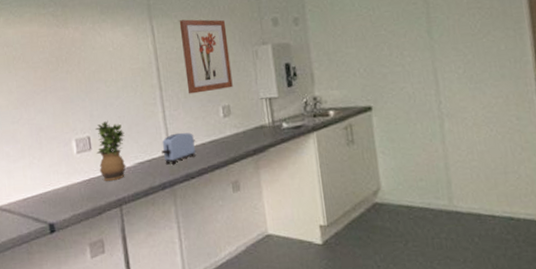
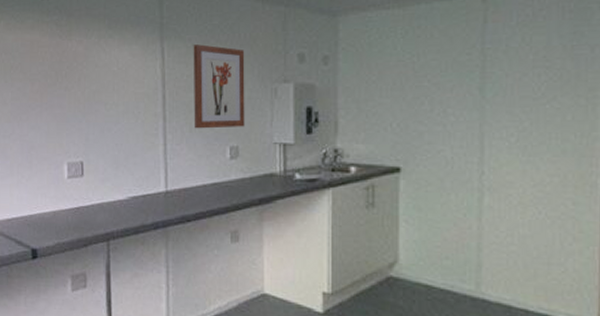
potted plant: present [95,120,126,181] -> none [88,146,120,212]
toaster: present [161,132,196,165] -> none [158,169,196,203]

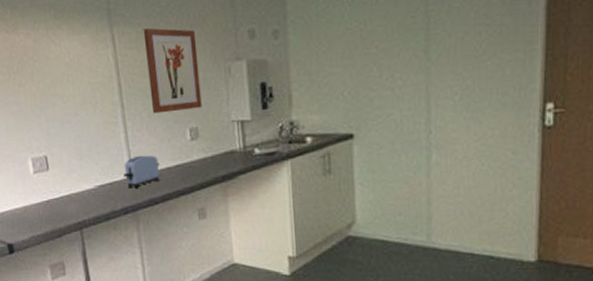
toaster: none [158,169,196,203] -> present [123,155,160,189]

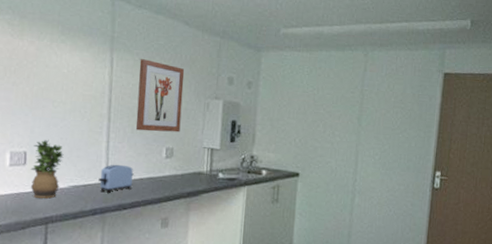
potted plant: none [52,139,86,203] -> present [30,139,64,199]

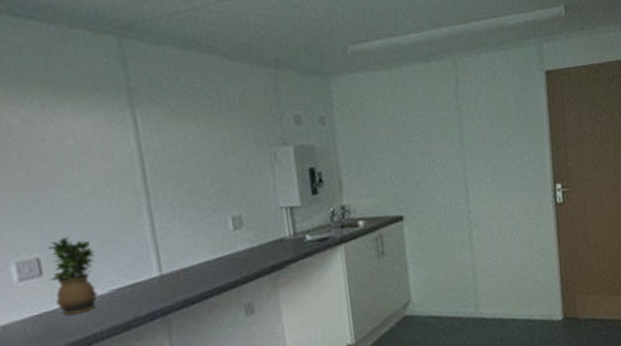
toaster: present [98,164,134,193] -> none [149,249,197,290]
wall art: present [135,59,185,133] -> none [173,110,246,203]

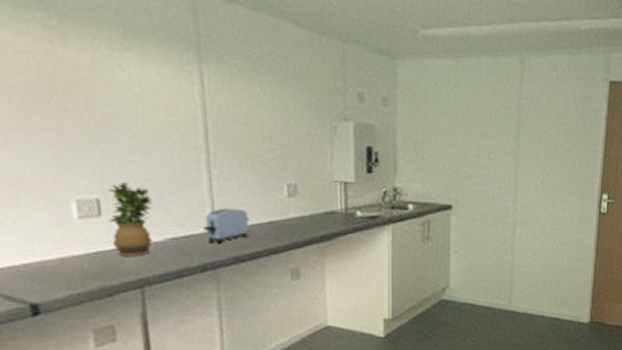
toaster: none [149,249,197,290] -> present [204,208,250,244]

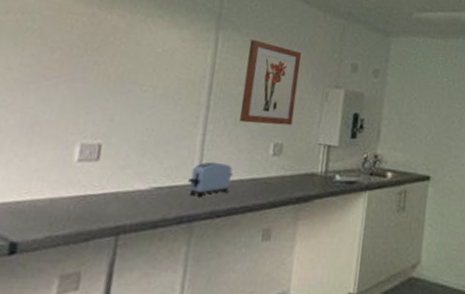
potted plant: present [108,181,153,256] -> none [101,130,148,203]
wall art: none [239,71,303,165] -> present [239,39,302,126]

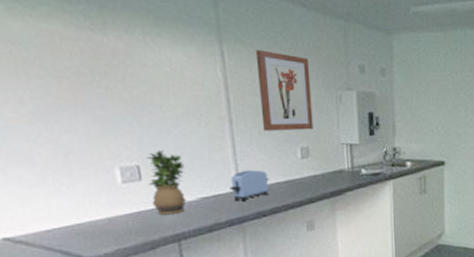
potted plant: none [101,130,148,203] -> present [147,149,187,215]

